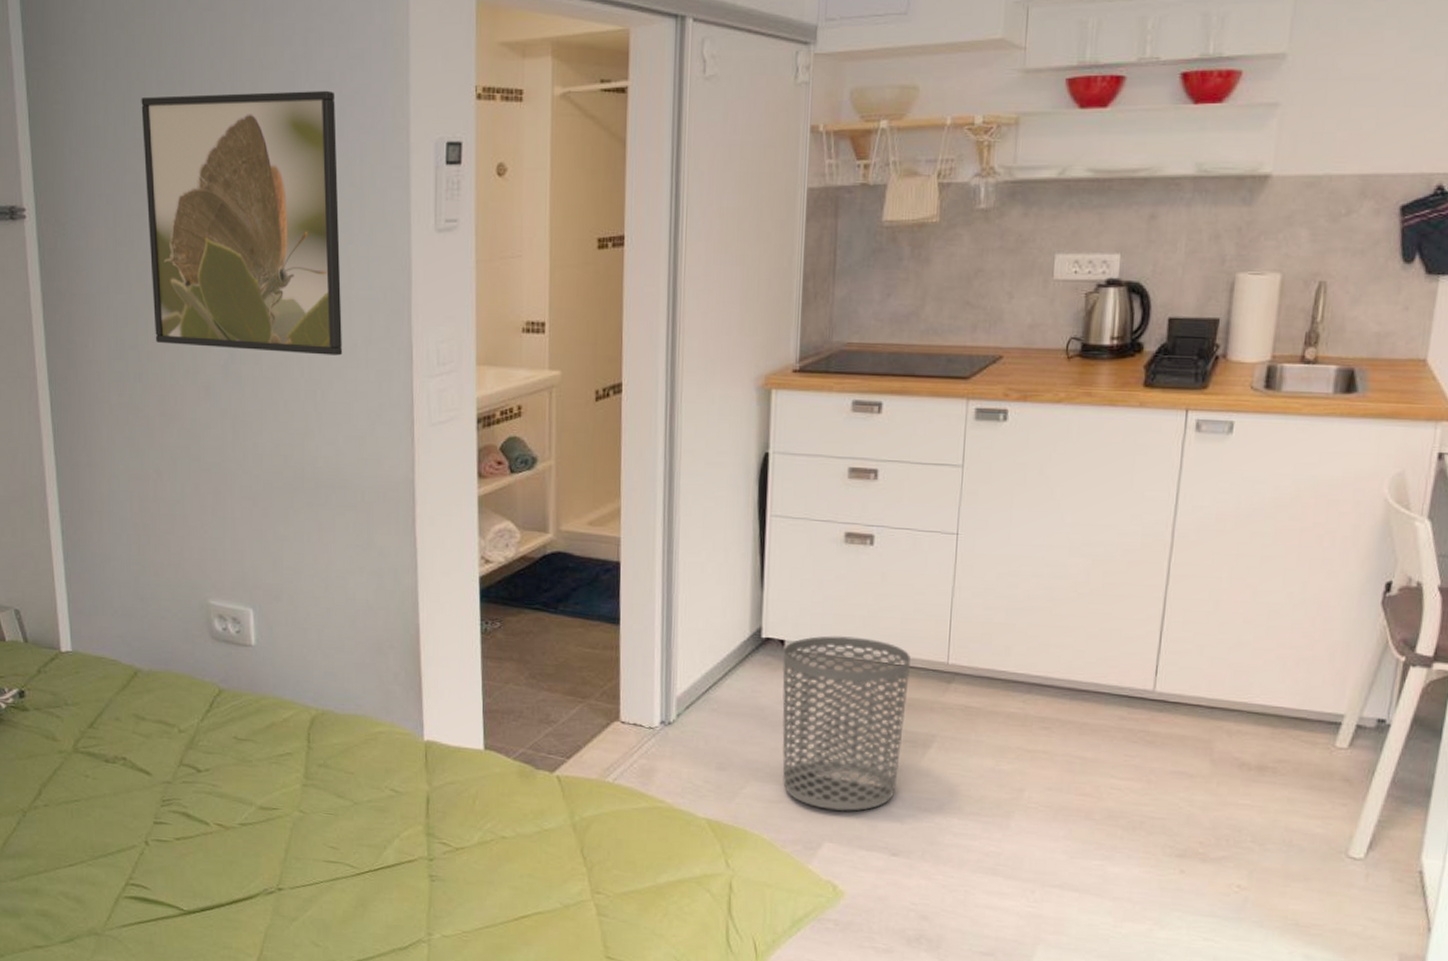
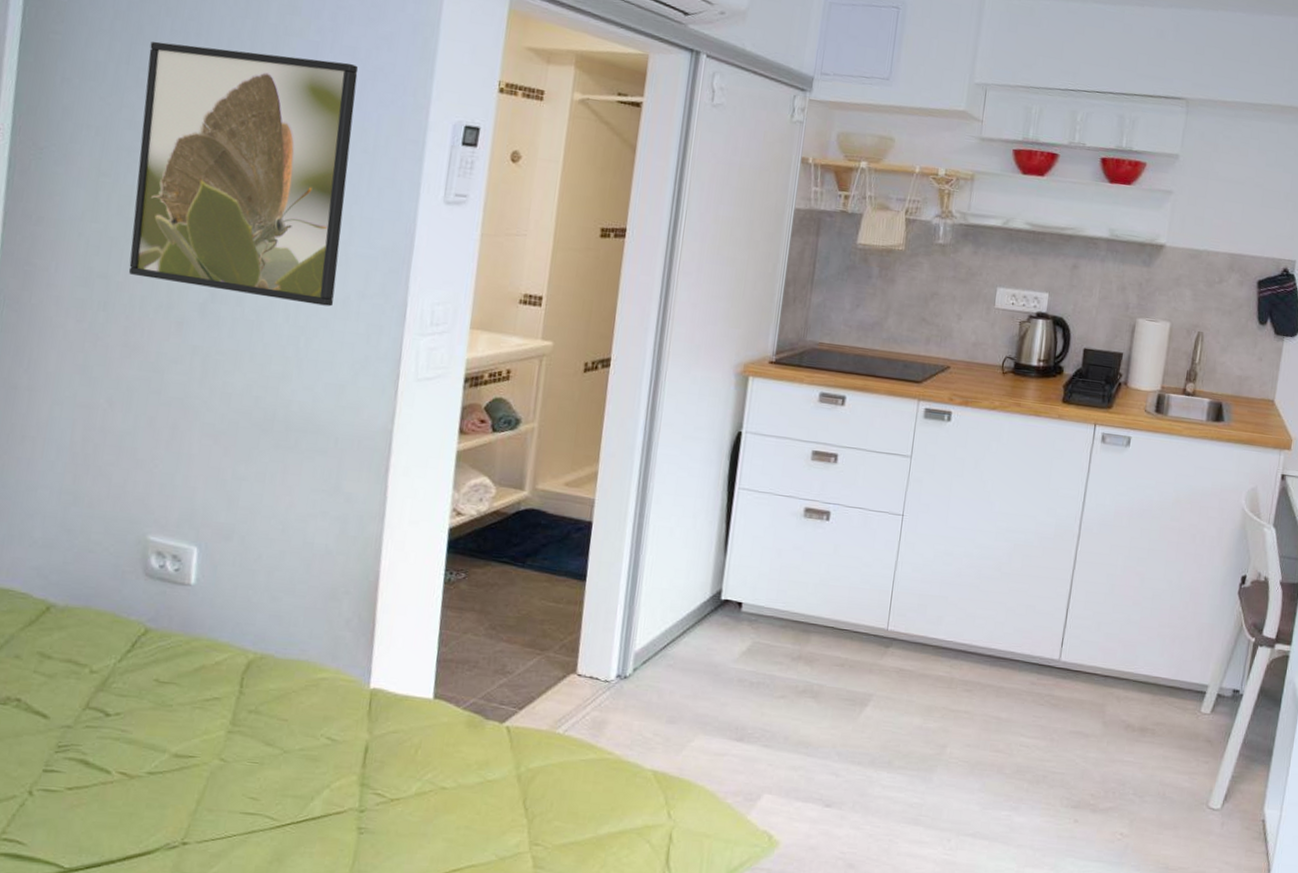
waste bin: present [782,635,910,812] -> none [729,600,855,765]

